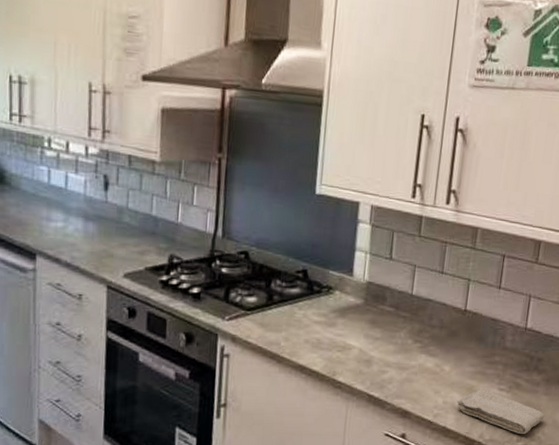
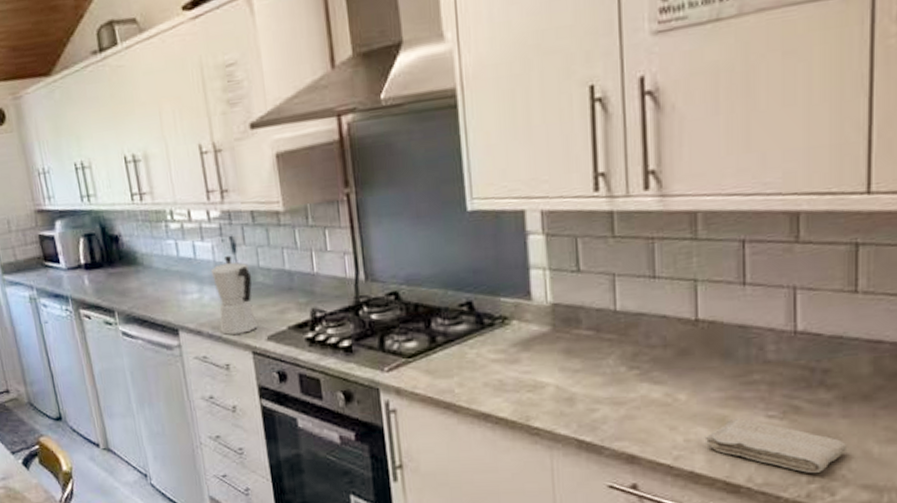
moka pot: none [79,191,119,268] -> present [210,255,258,335]

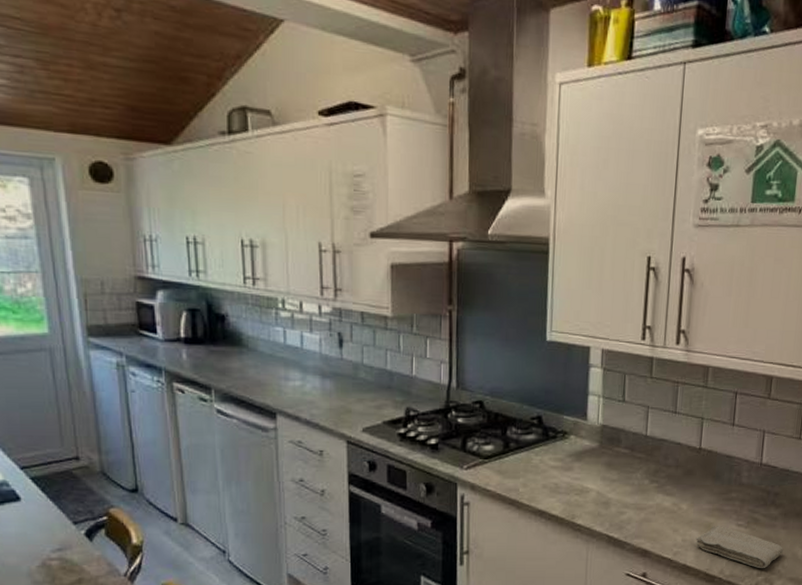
moka pot: present [210,255,258,335] -> none [315,349,355,423]

